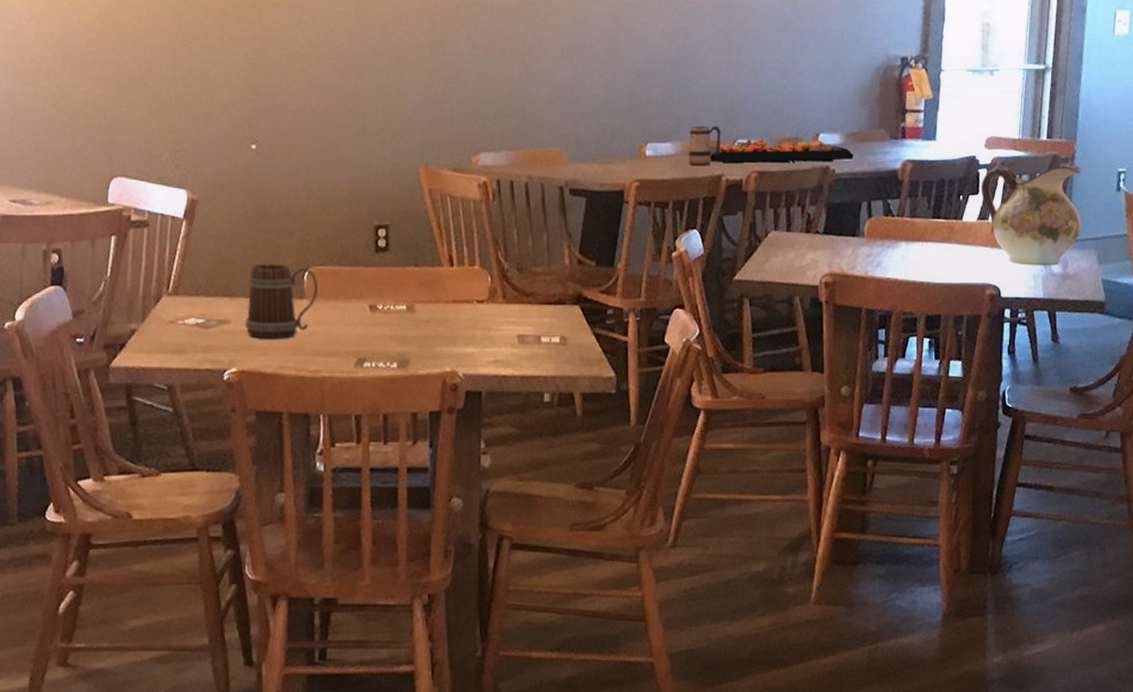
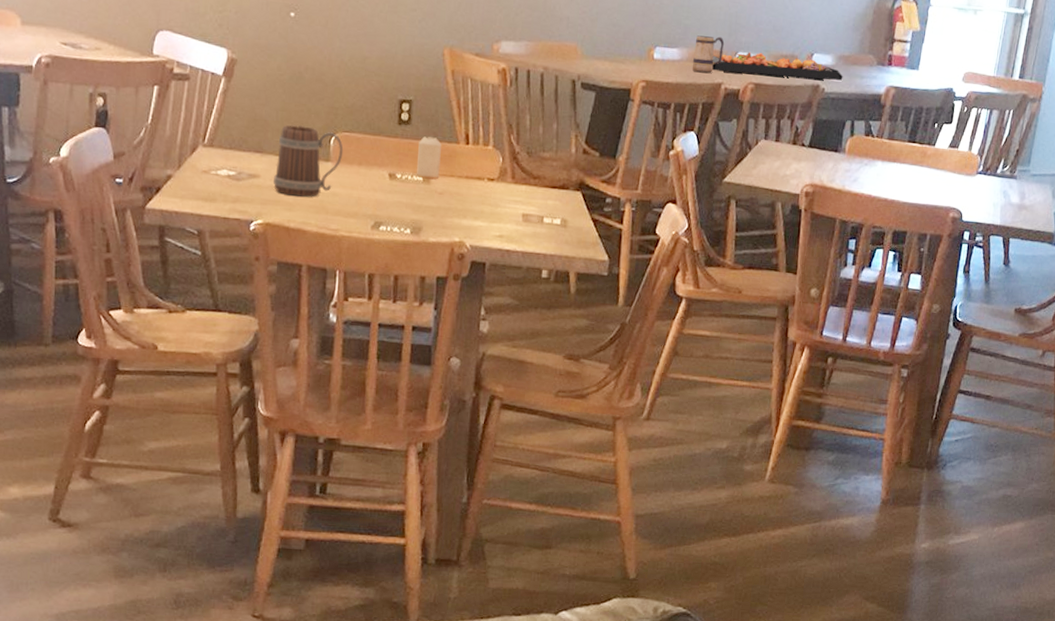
candle: none [398,261,424,307] -> present [416,136,441,180]
pitcher: present [981,164,1081,265] -> none [954,98,1047,196]

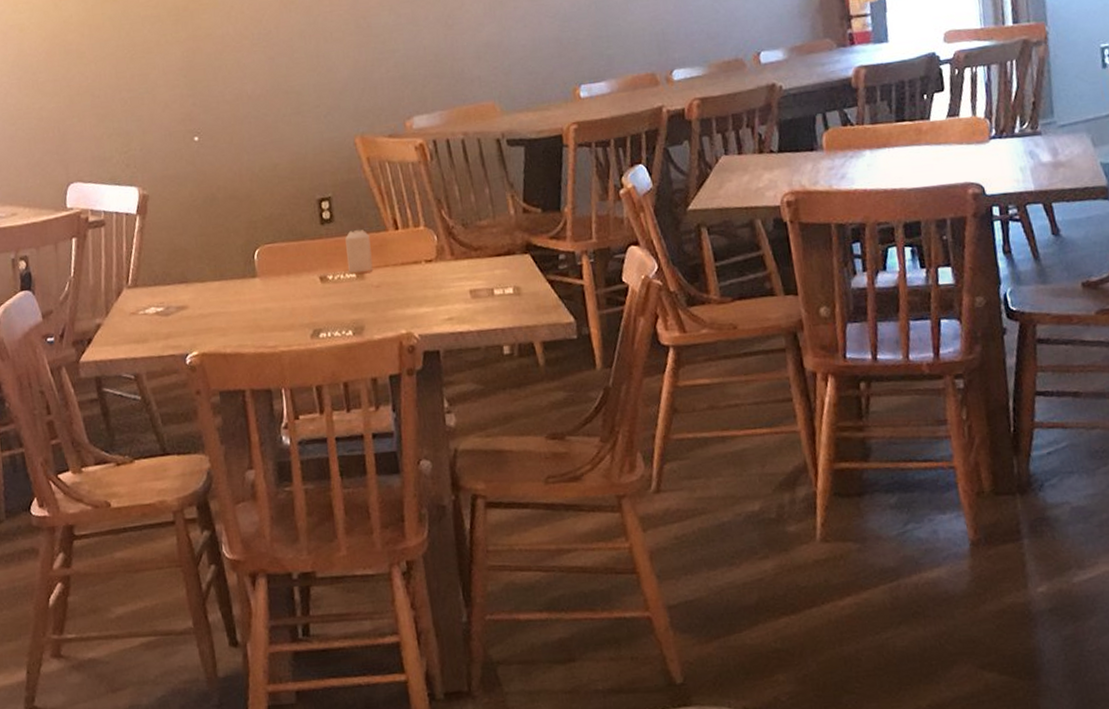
beer mug: present [273,124,344,197] -> none [202,246,269,320]
beer mug: present [692,35,725,73] -> none [622,58,657,101]
food platter: present [711,52,843,81] -> none [645,58,801,95]

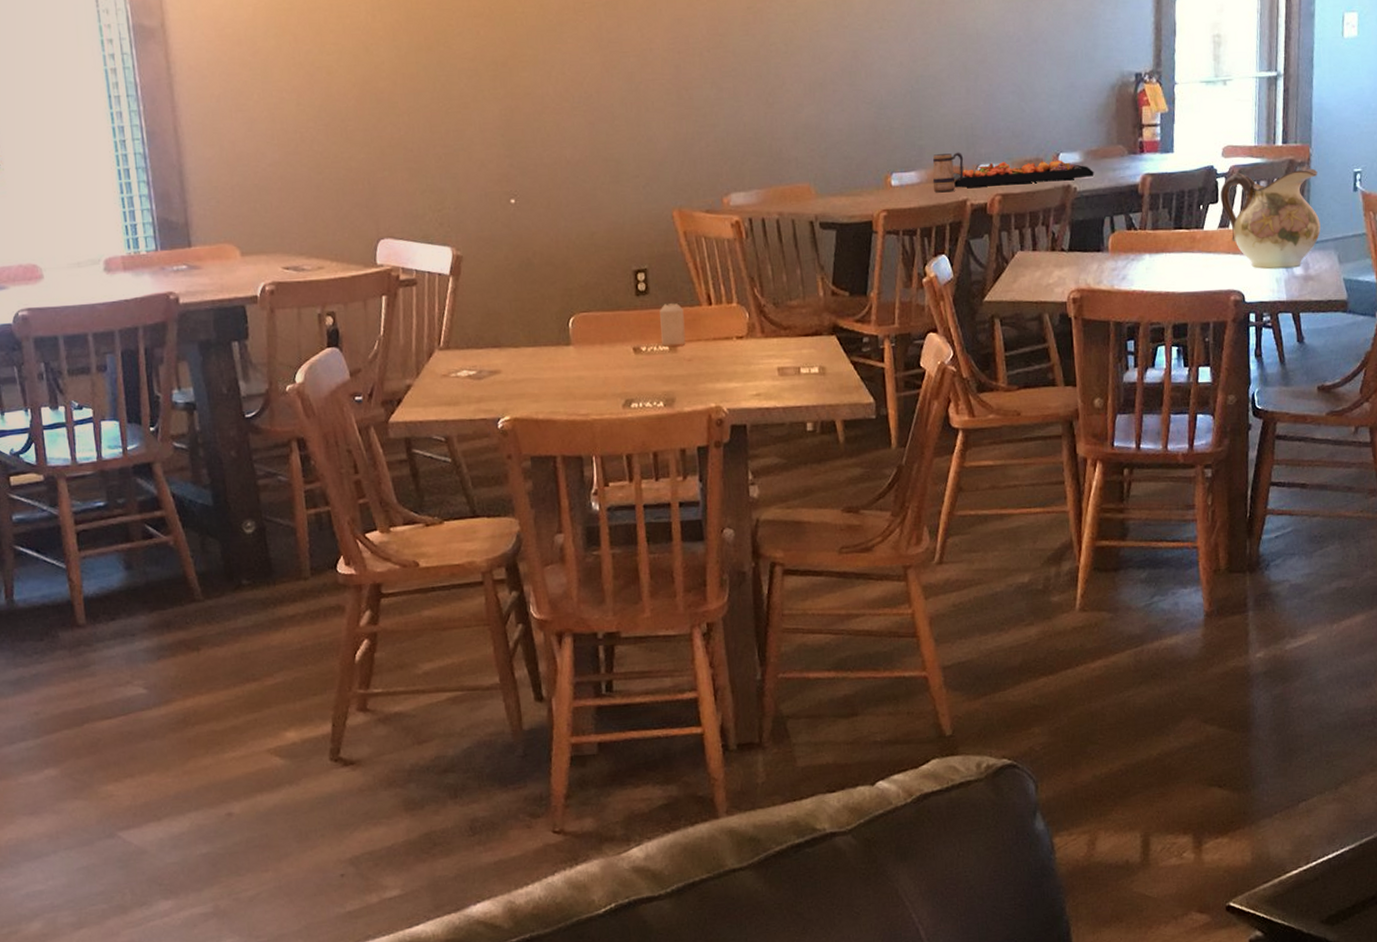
beer mug: none [622,58,657,101] -> present [932,152,964,193]
food platter: none [645,58,801,95] -> present [953,160,1094,188]
pitcher: none [945,47,1068,158] -> present [1220,168,1321,270]

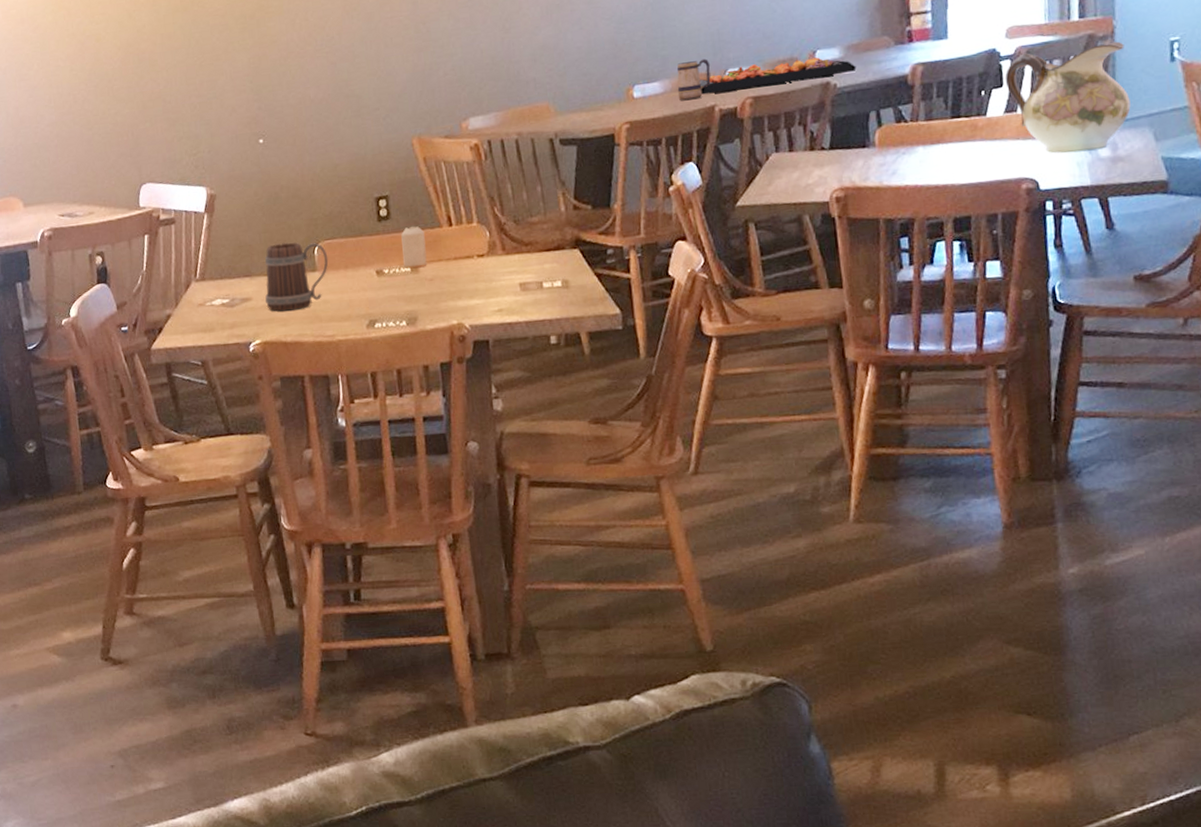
beer mug: none [515,312,584,386] -> present [265,242,329,311]

